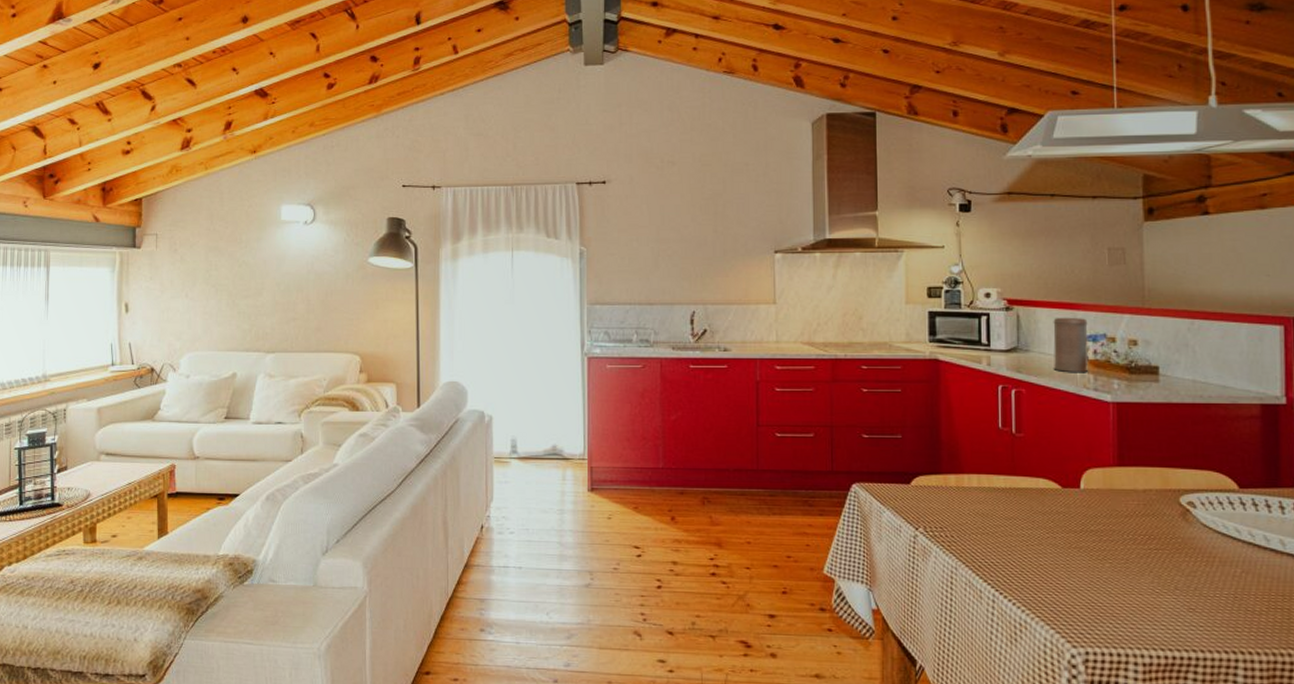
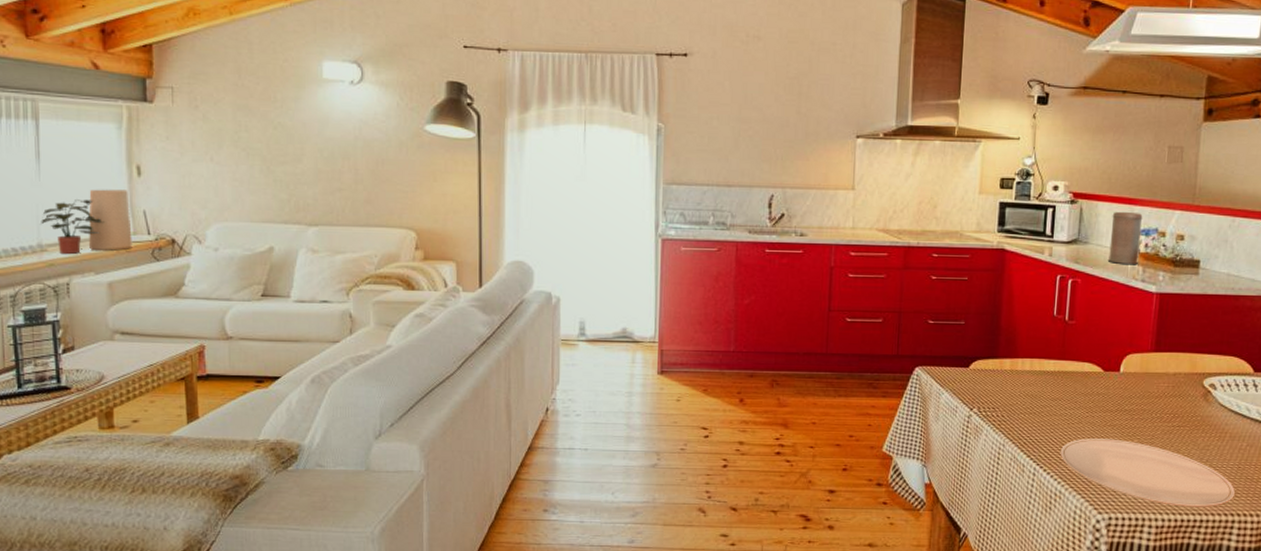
potted plant: none [46,335,98,383] -> present [41,199,106,254]
vase: none [84,325,119,379] -> present [89,189,133,251]
plate: none [1020,562,1234,643] -> present [1060,438,1235,507]

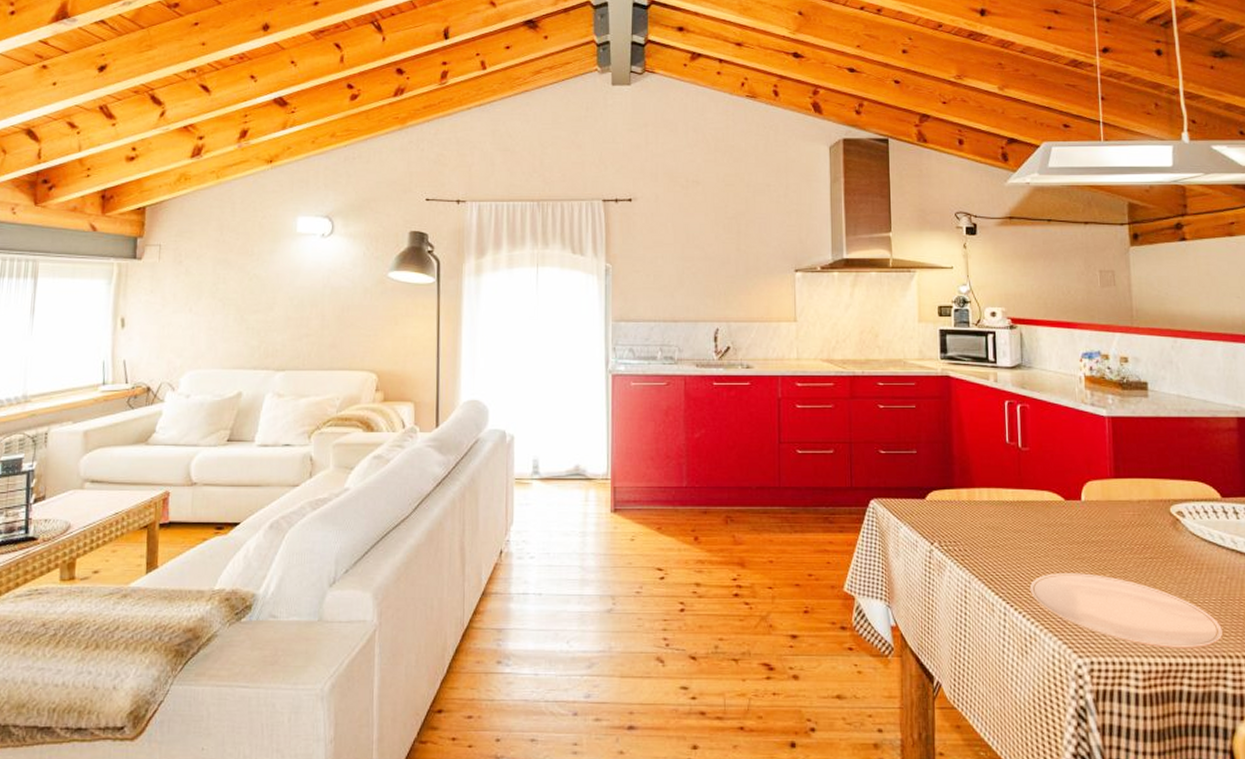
potted plant: present [41,199,106,254] -> none [28,351,88,404]
vase: present [89,189,133,251] -> none [70,341,112,400]
canister: present [1107,211,1143,265] -> none [1053,335,1085,389]

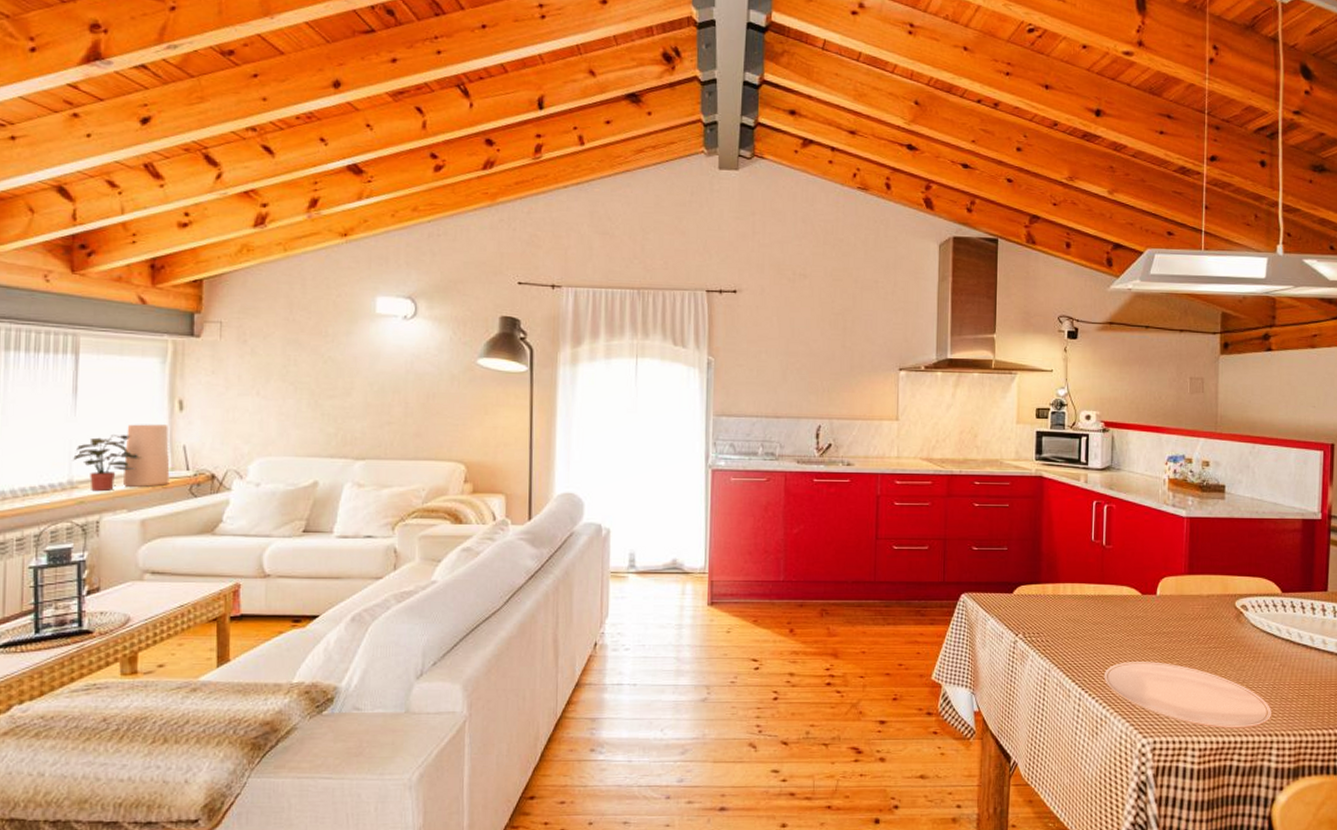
potted plant: none [28,351,88,404] -> present [73,435,143,491]
vase: none [70,341,112,400] -> present [124,424,170,487]

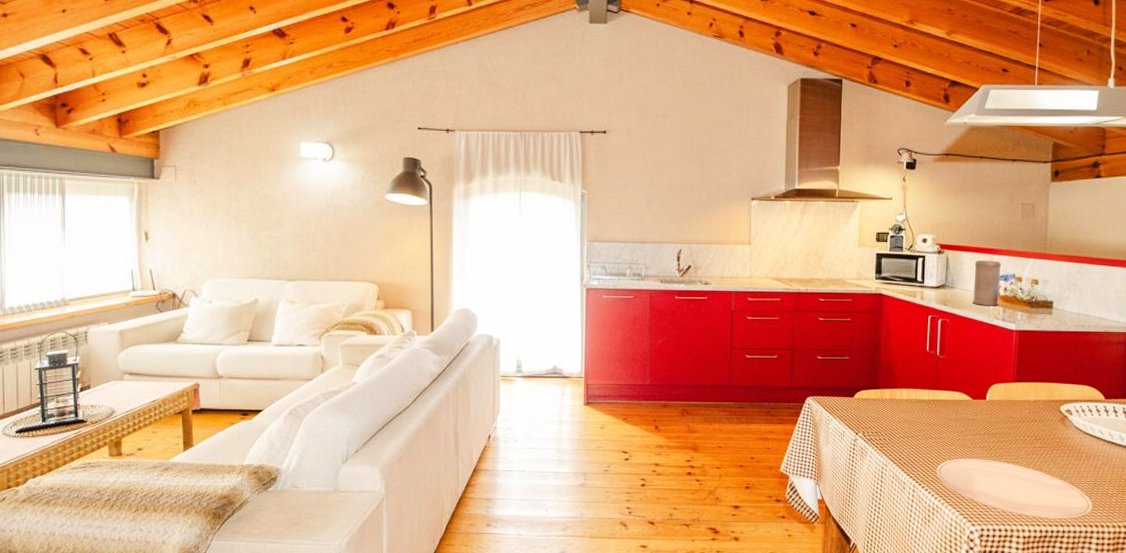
potted plant: present [73,435,143,491] -> none [65,261,119,307]
vase: present [124,424,170,487] -> none [104,252,140,304]
canister: none [1139,439,1170,491] -> present [972,260,1001,307]

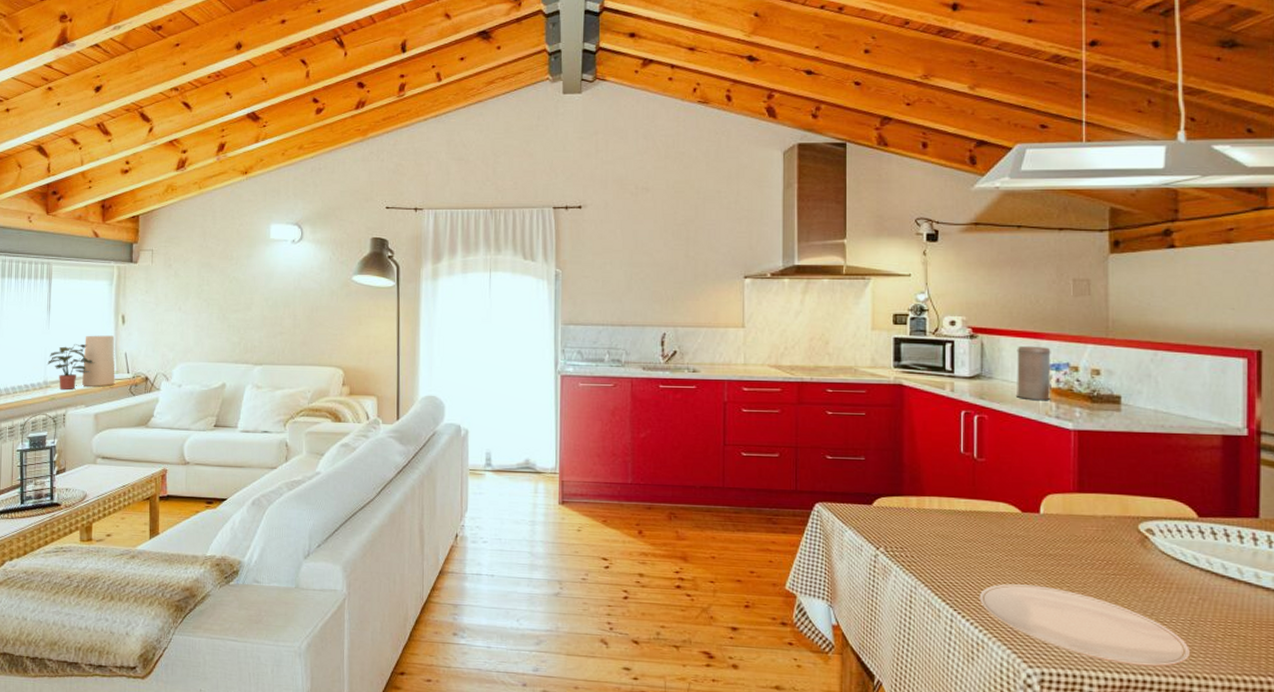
potted plant: none [65,261,119,307] -> present [47,344,96,389]
vase: none [104,252,140,304] -> present [82,335,115,387]

